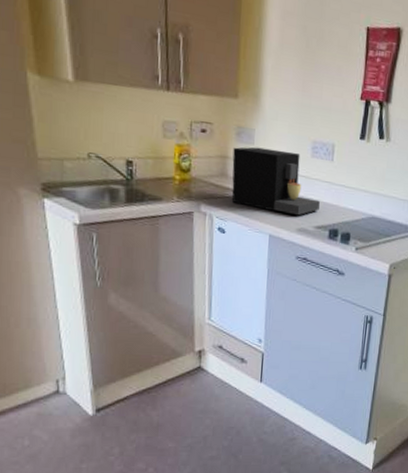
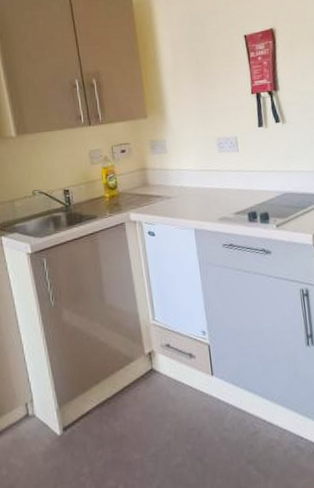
coffee maker: present [231,147,320,216] -> none [150,152,235,208]

